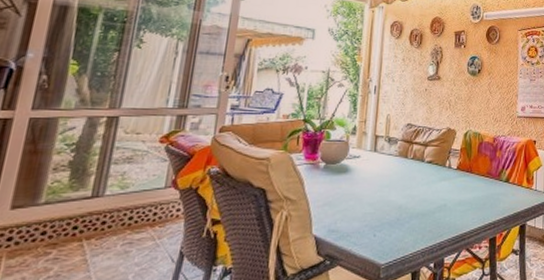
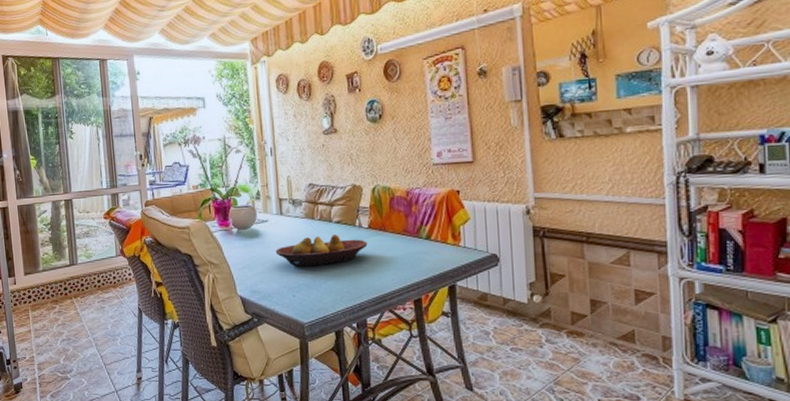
fruit bowl: none [362,174,455,205] -> present [275,234,368,267]

